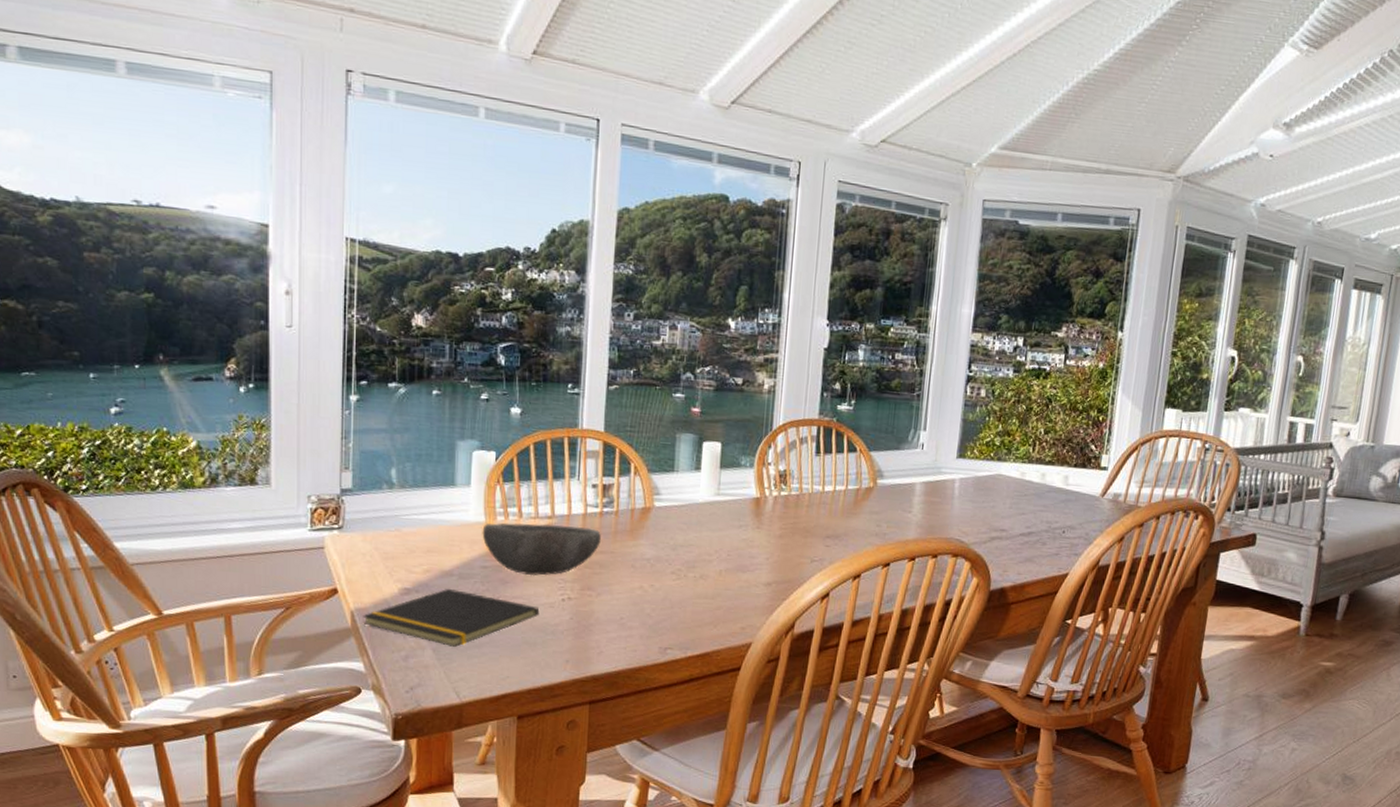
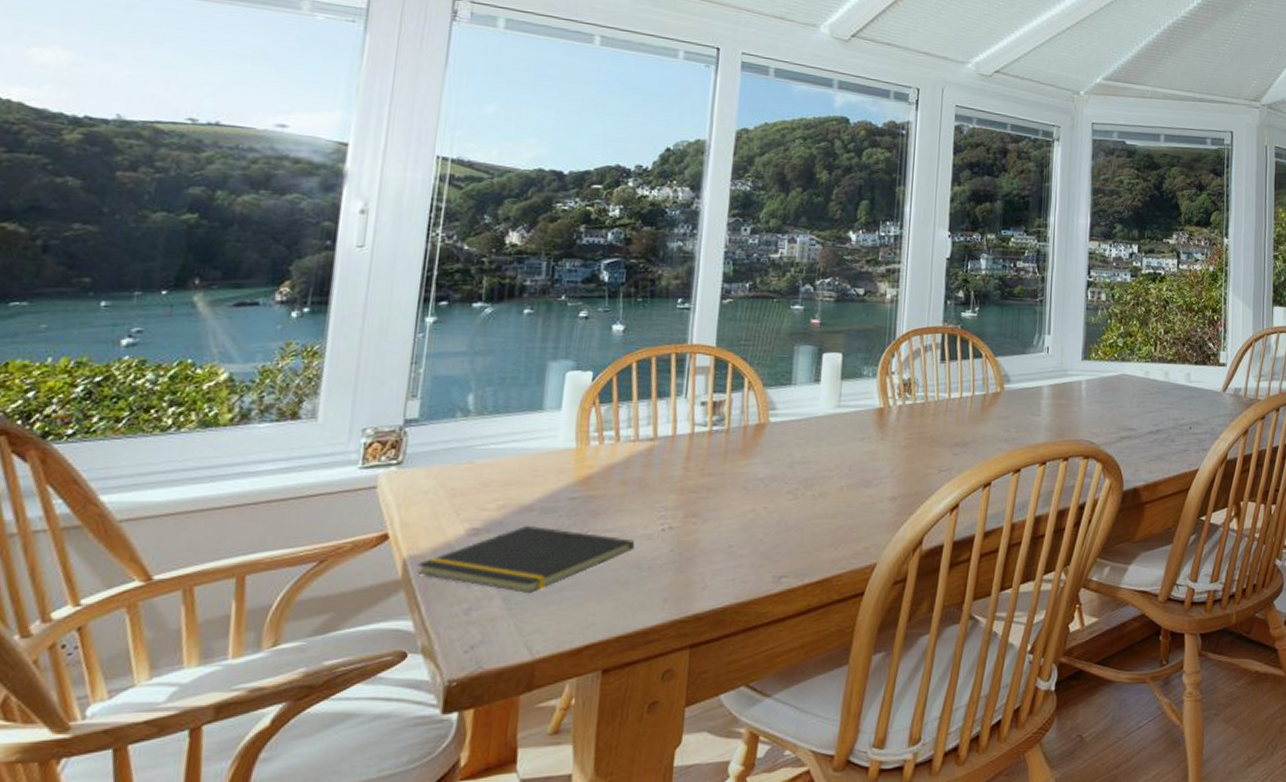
bowl: present [482,522,601,576] -> none [571,446,709,506]

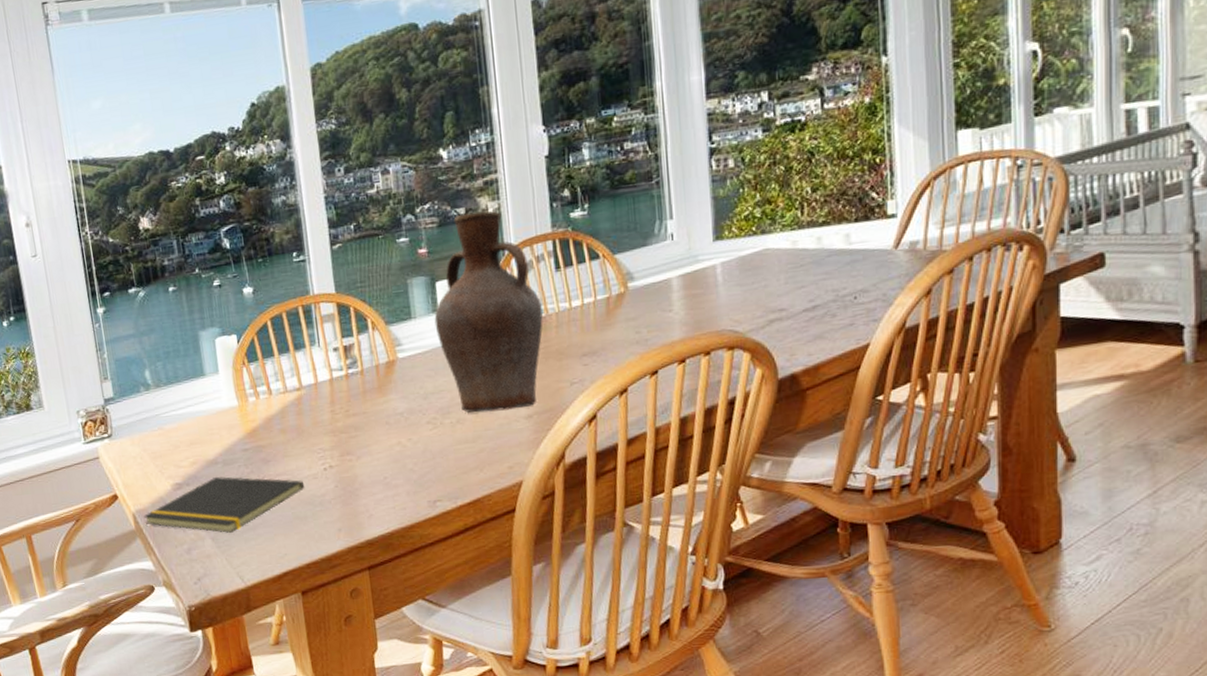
vase: none [814,294,923,489] -> present [434,211,543,413]

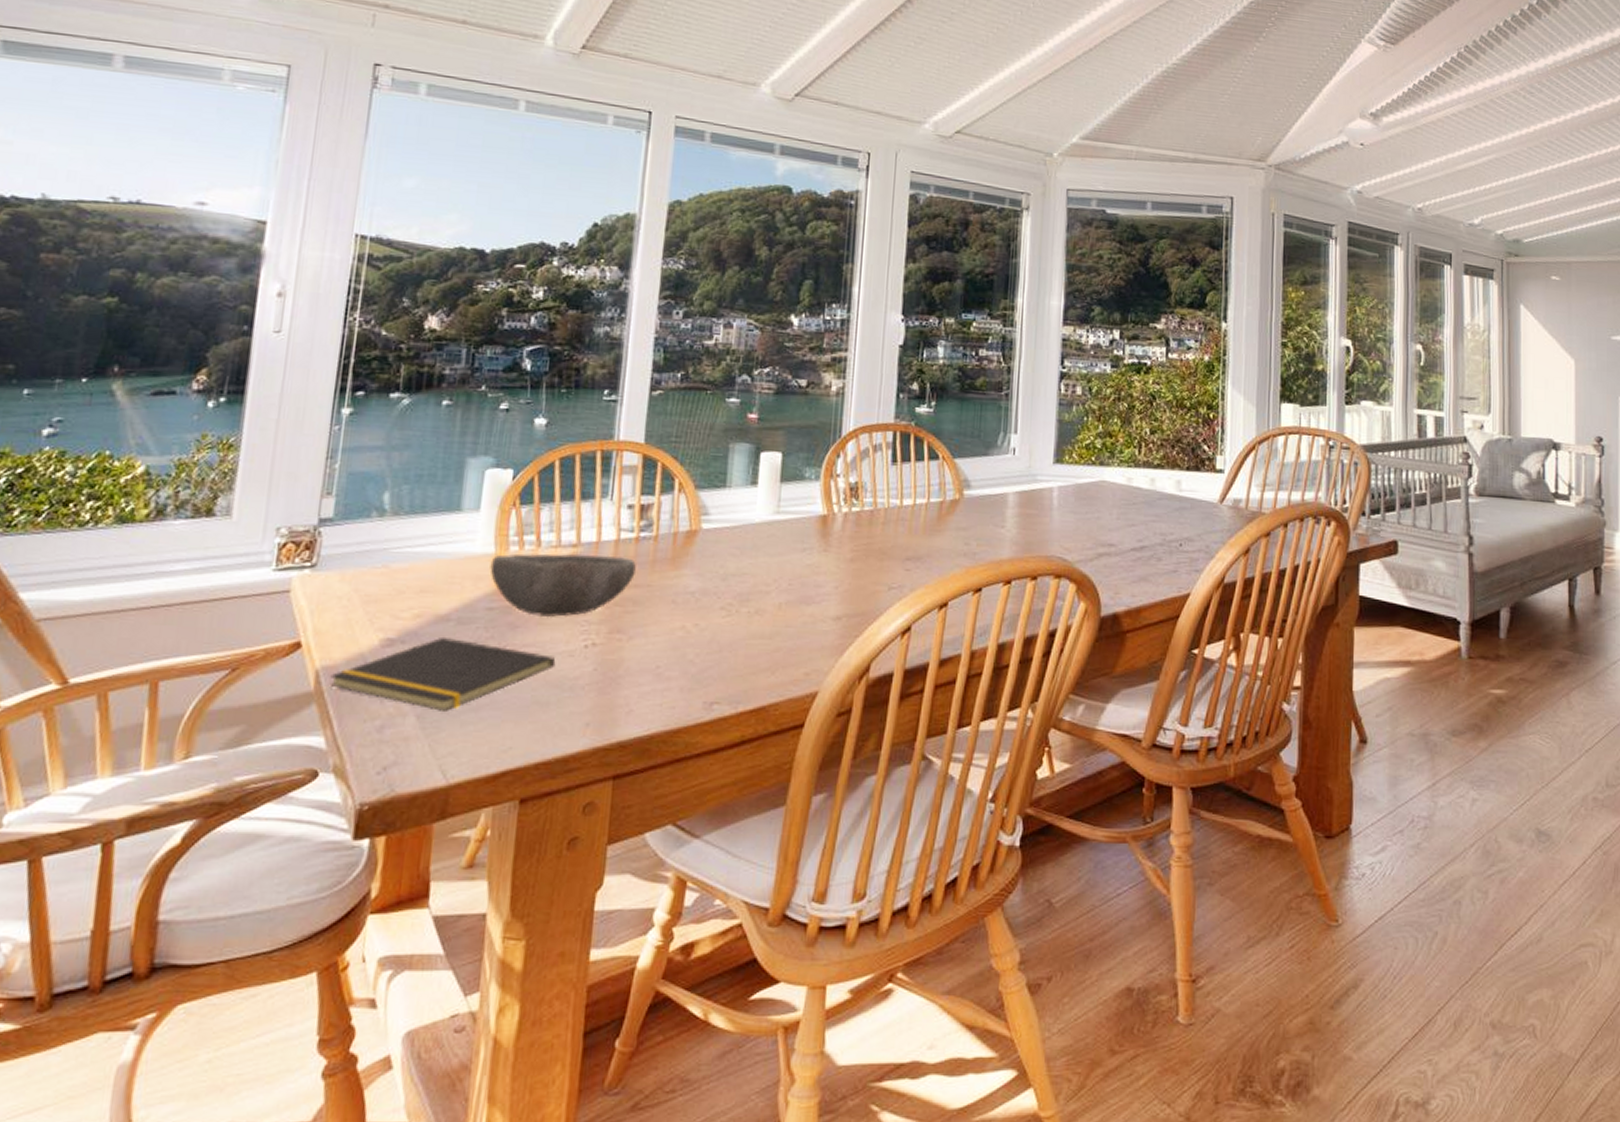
bowl: none [236,392,351,451] -> present [490,553,636,618]
vase: present [434,211,543,413] -> none [750,385,872,608]

